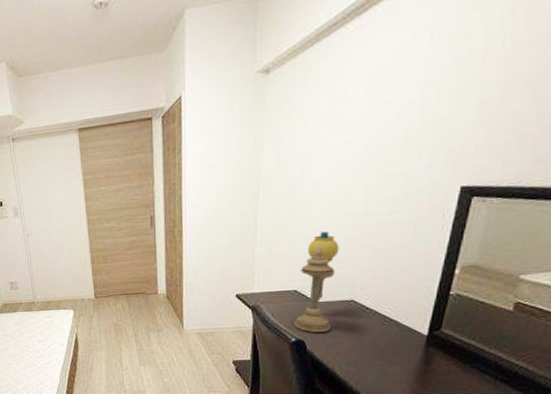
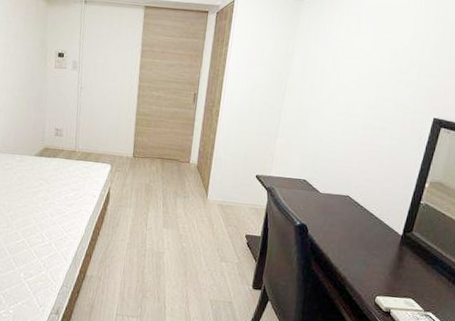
table lamp: present [294,231,339,332] -> none [300,134,343,220]

